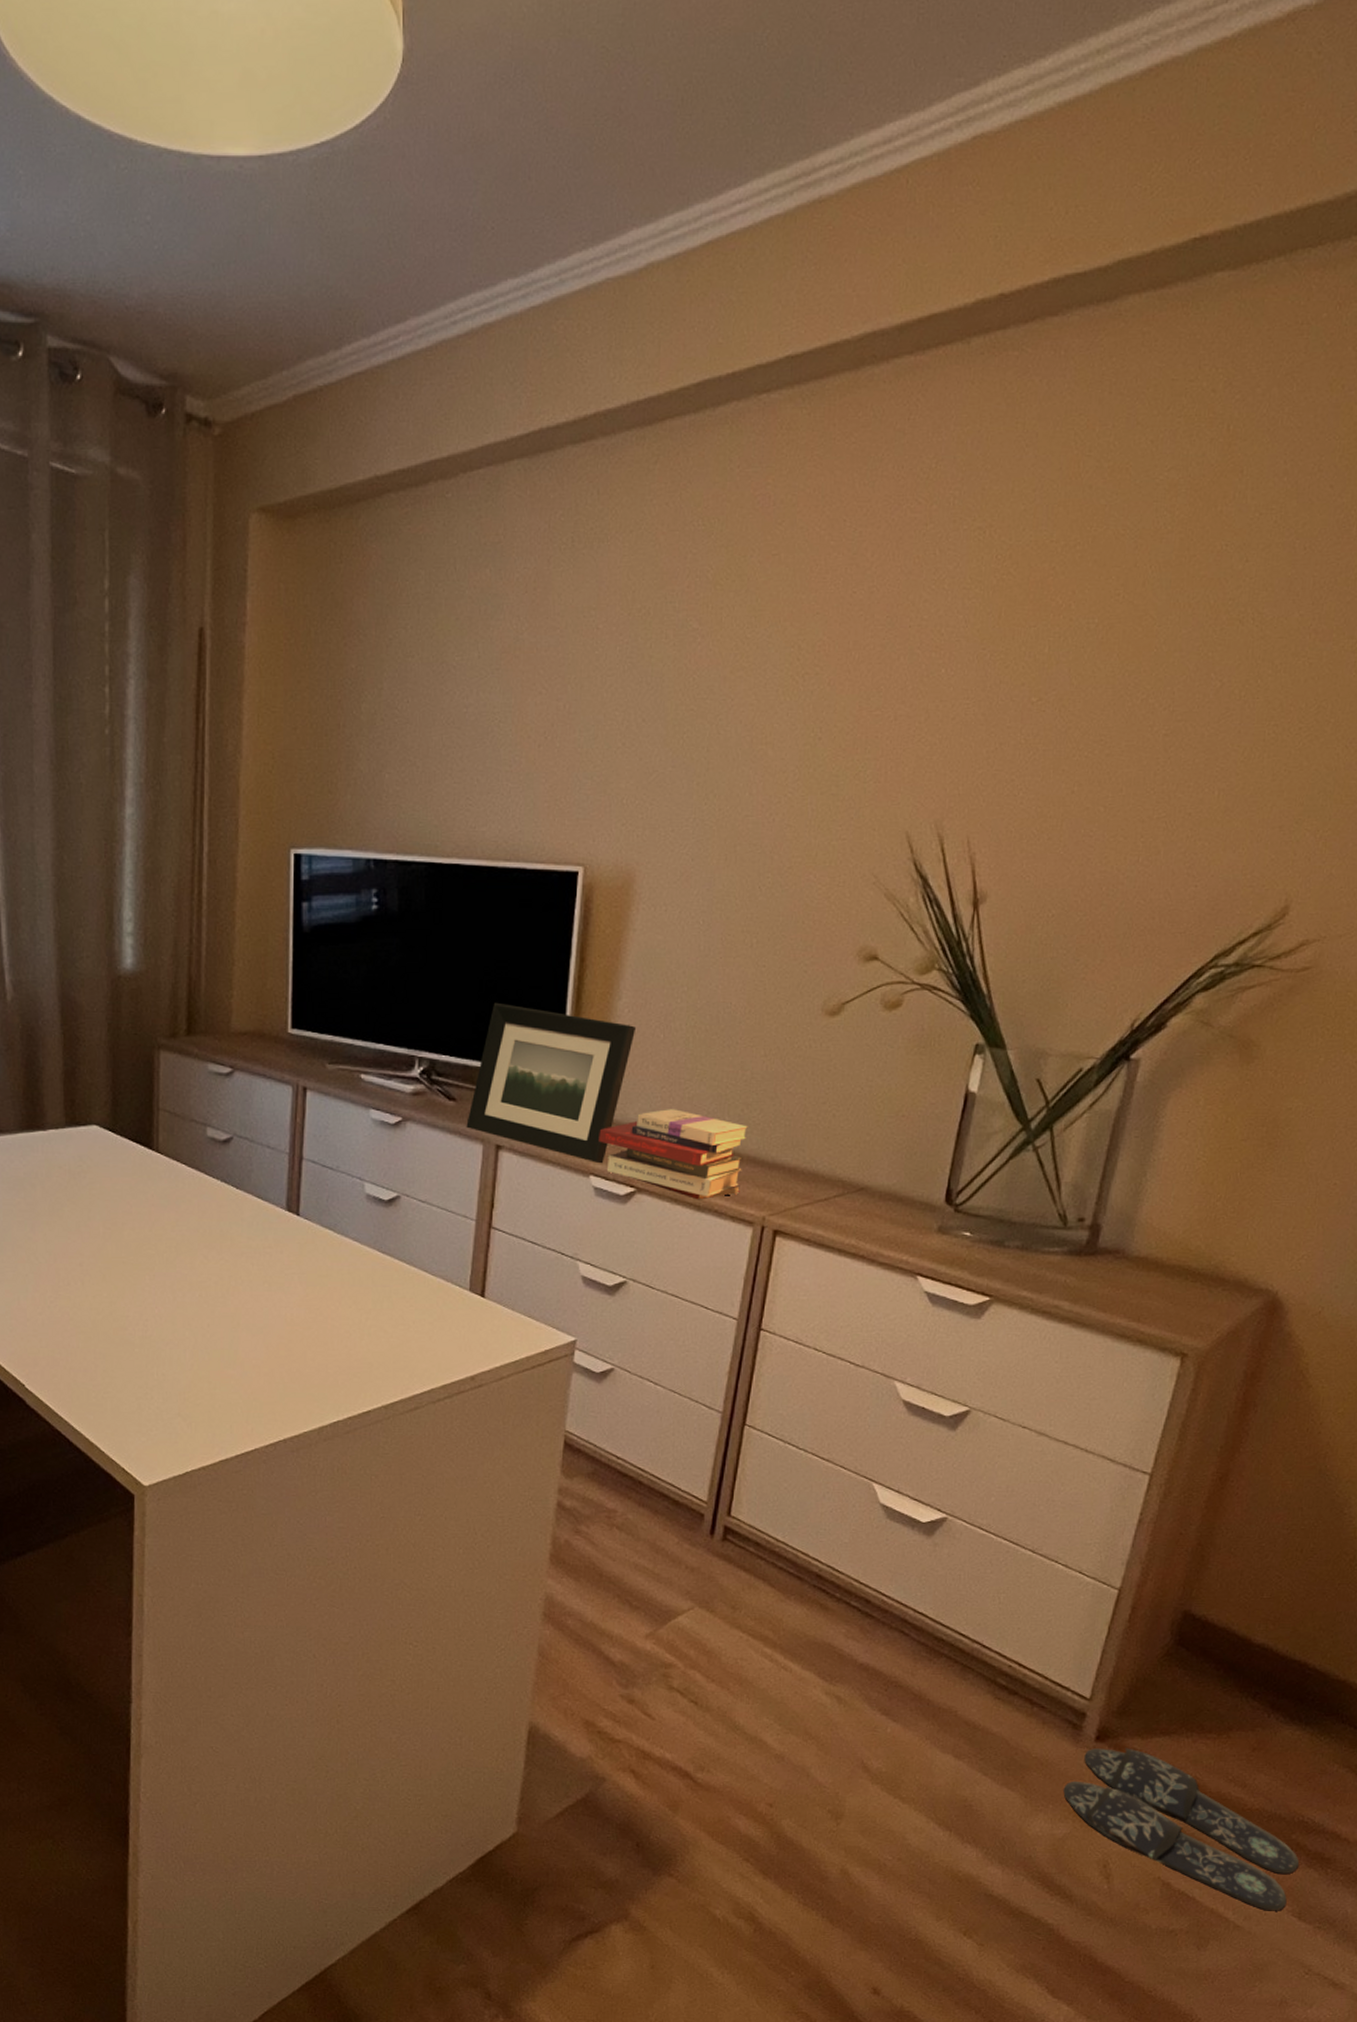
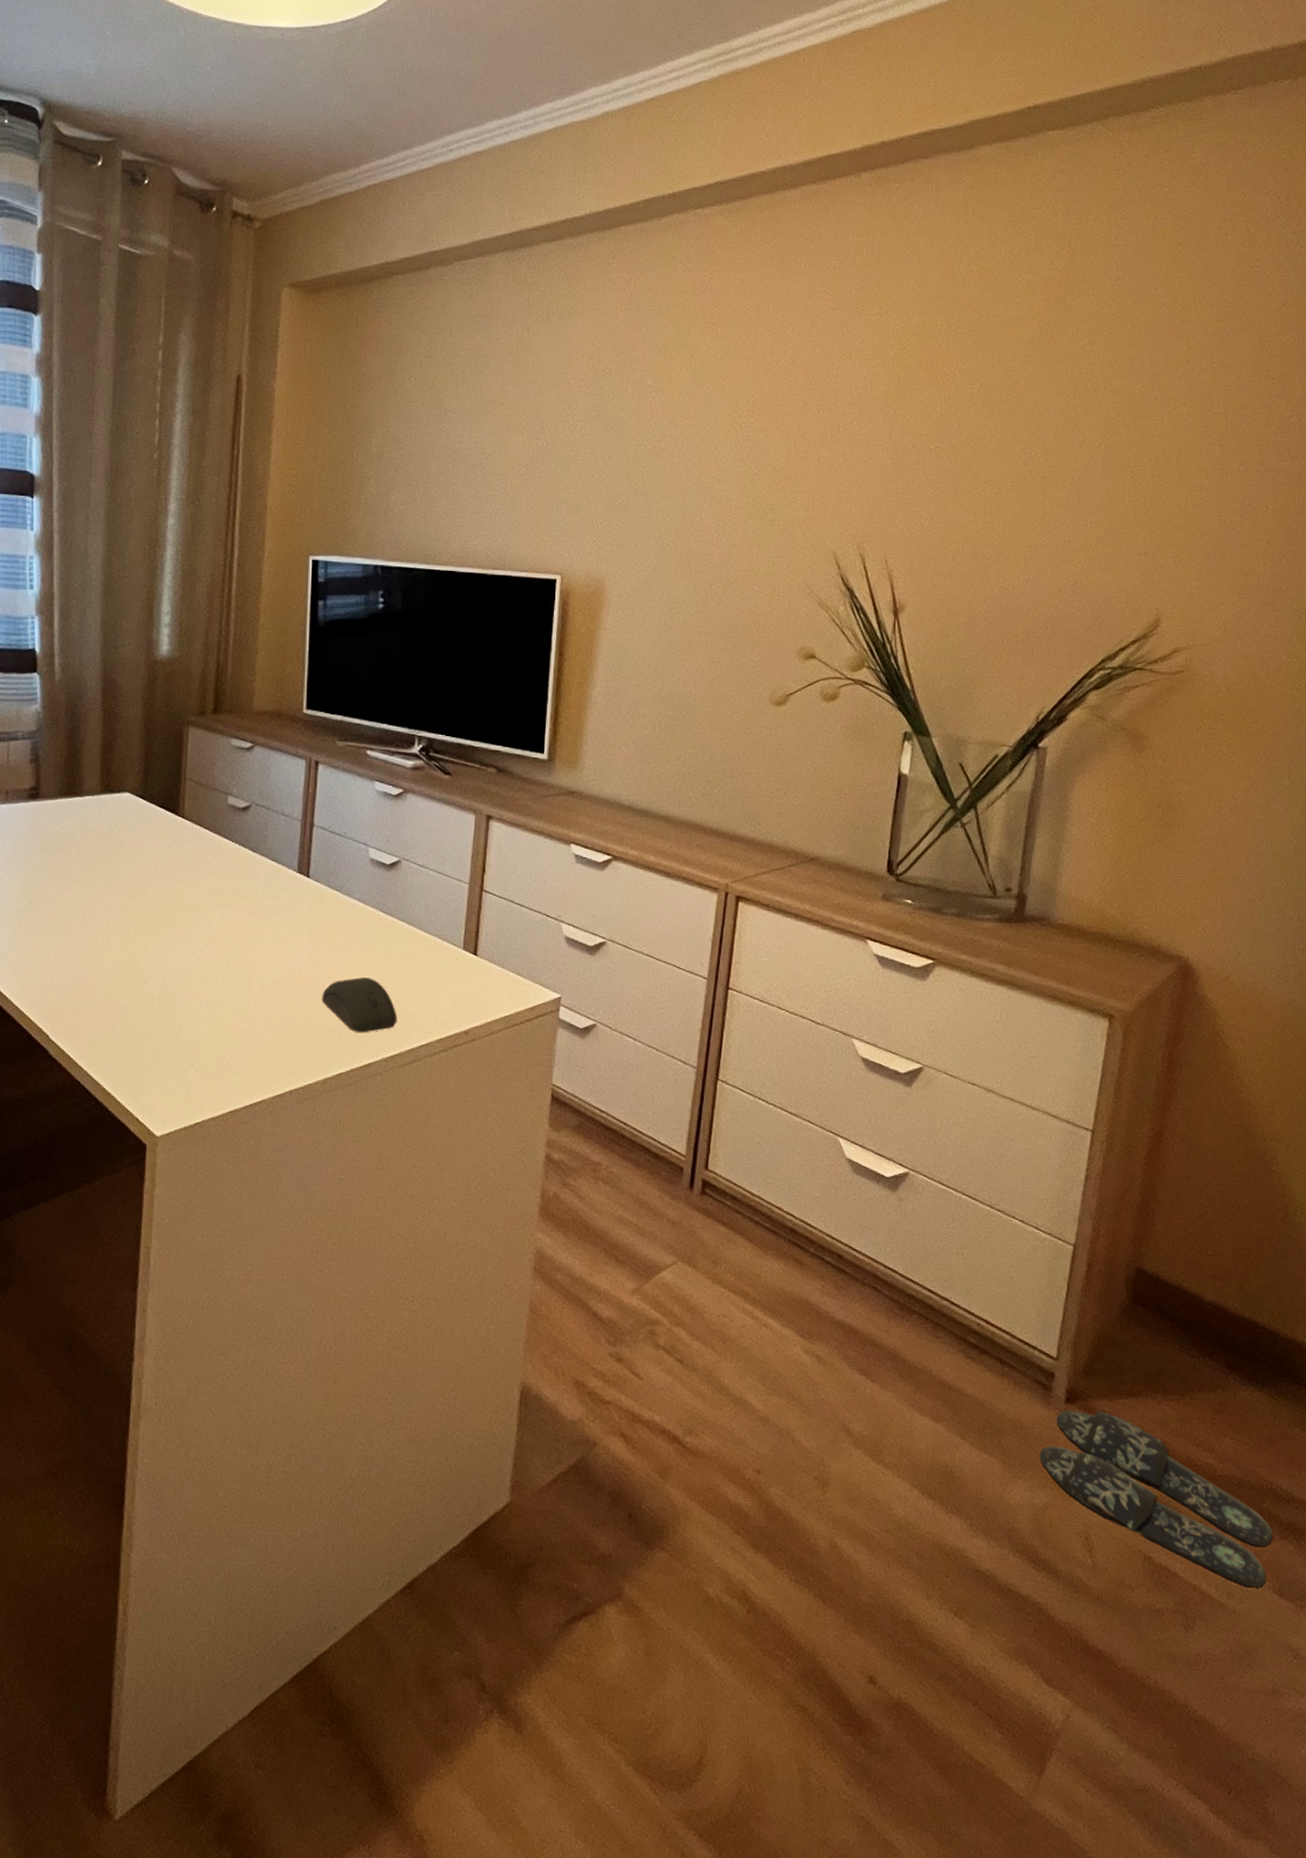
computer mouse: none [316,1322,398,1380] -> present [322,977,397,1033]
picture frame: present [466,1002,637,1164] -> none [460,689,609,834]
books: present [599,1109,748,1200] -> none [578,785,710,868]

